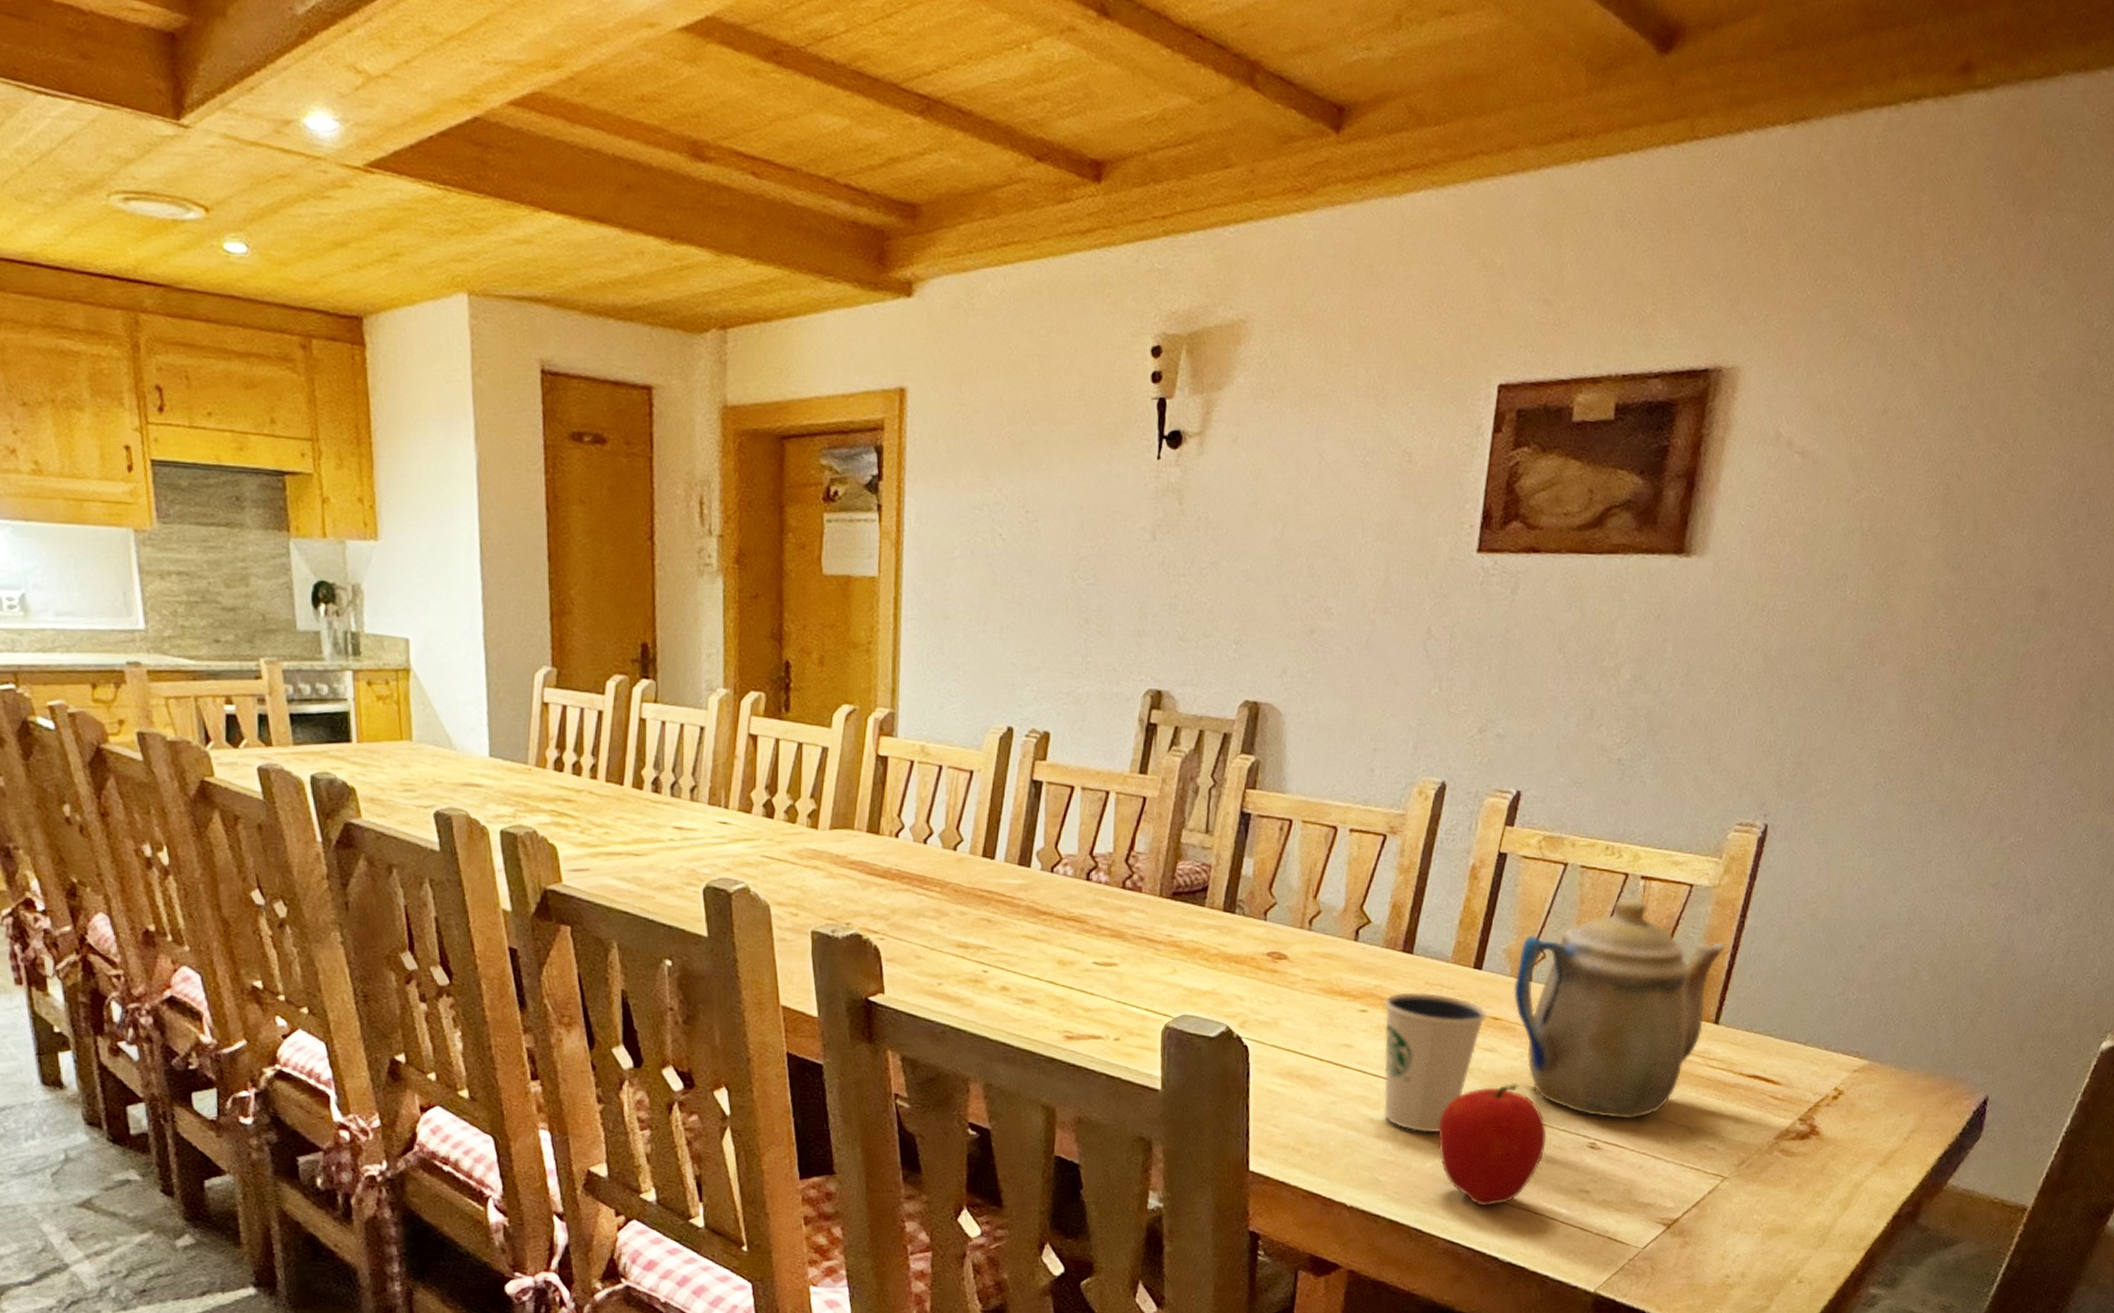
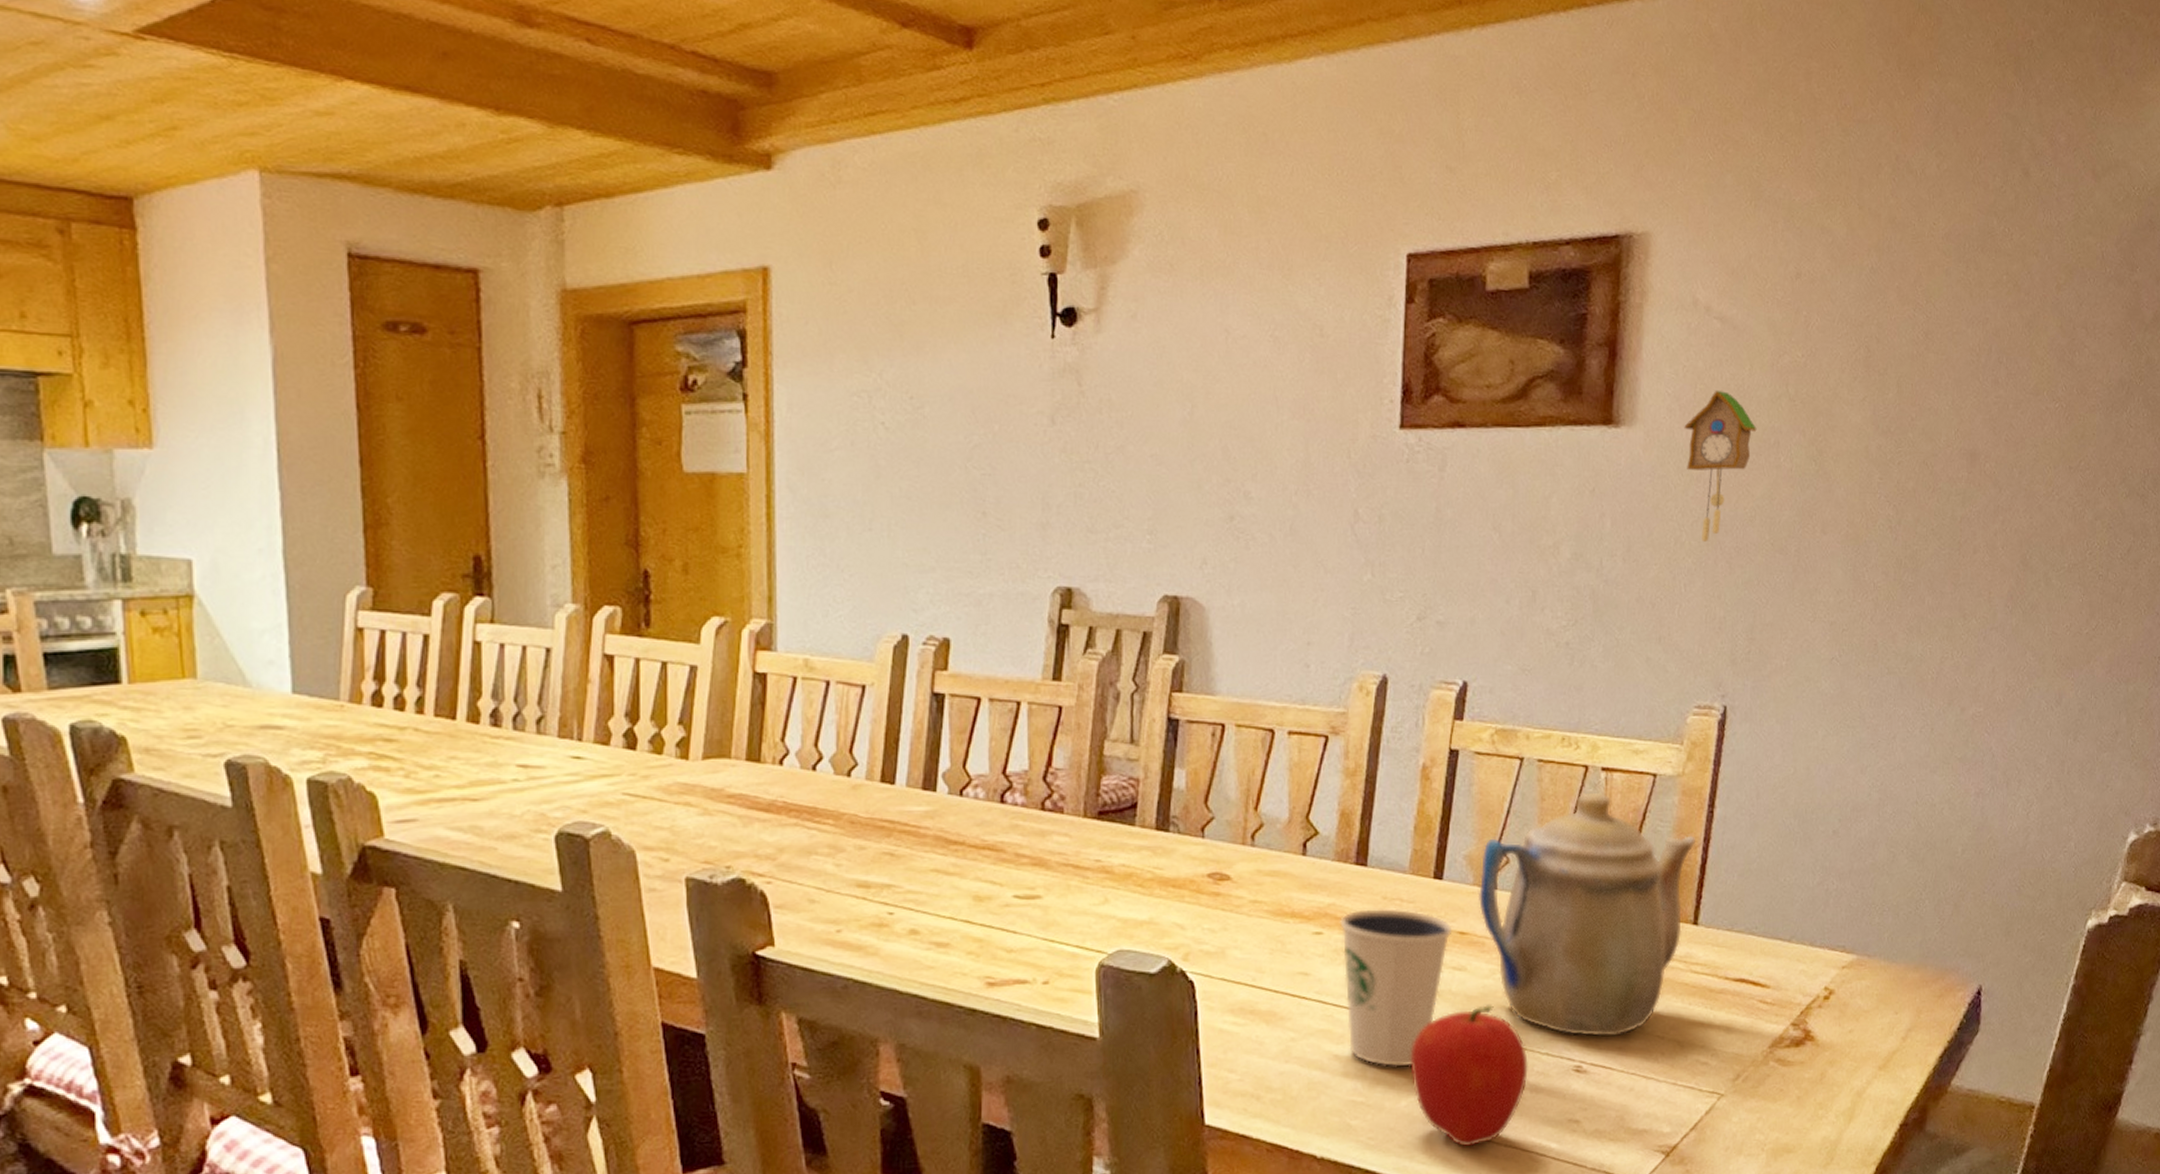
cuckoo clock: none [1752,523,1827,669] -> present [1684,390,1757,542]

